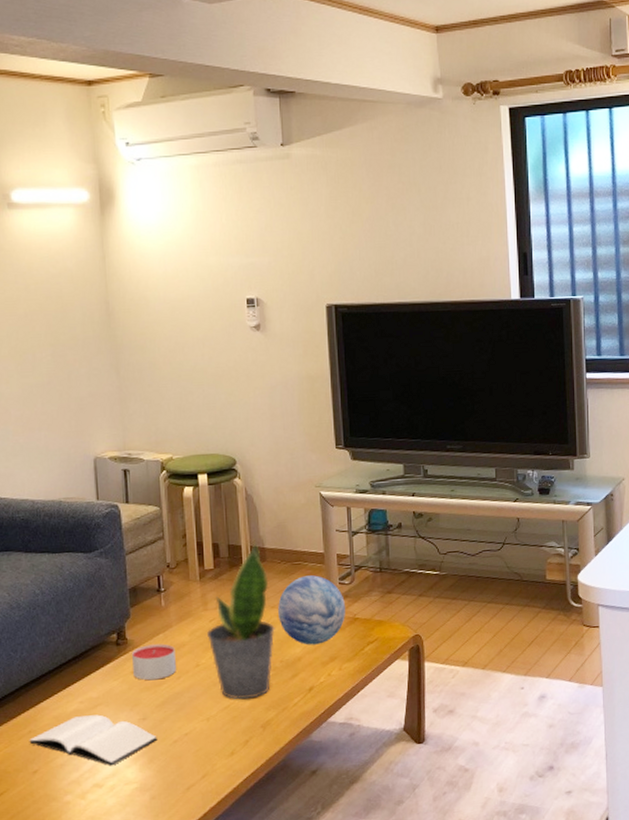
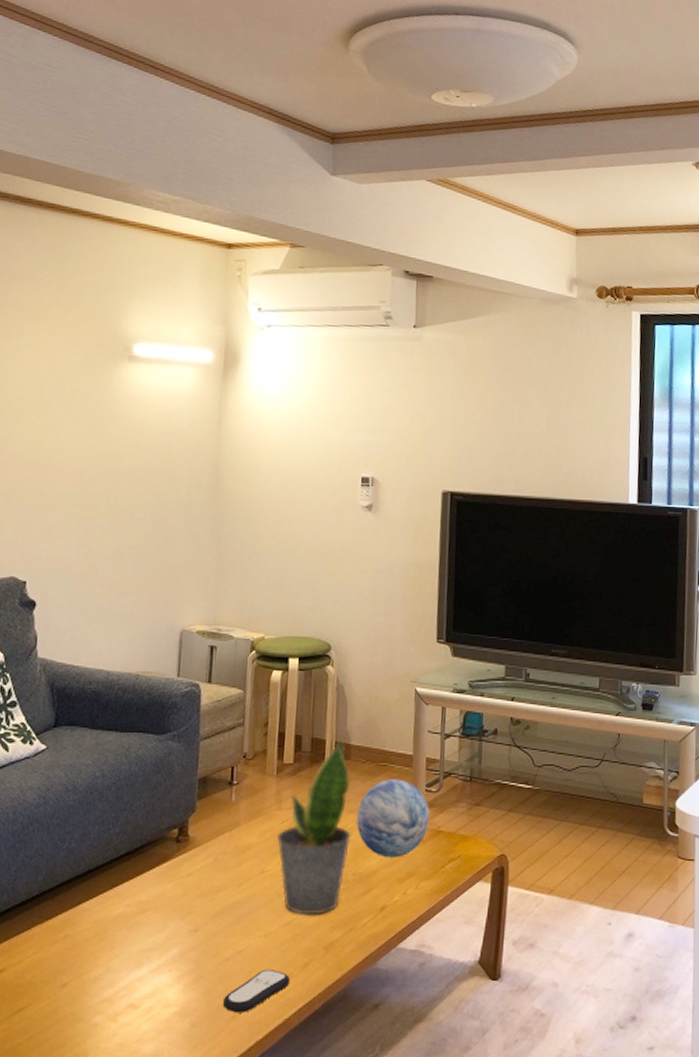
book: present [29,714,158,766] -> none [62,921,207,984]
candle: present [132,643,176,681] -> none [190,844,240,886]
remote control: none [176,747,235,786] -> present [222,968,291,1013]

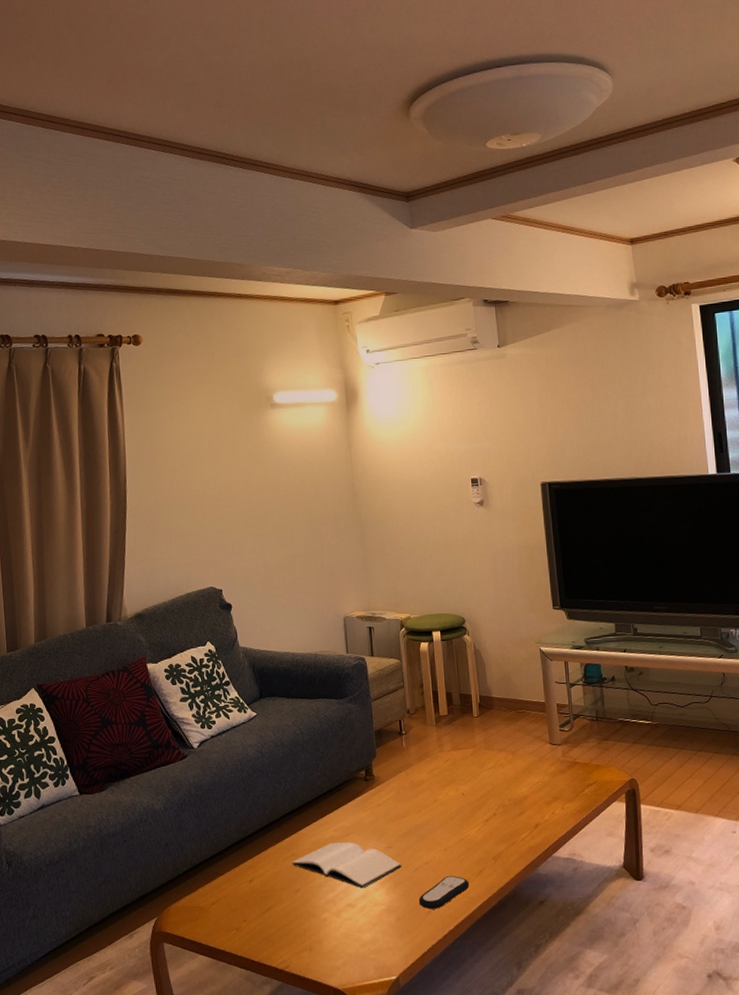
book: none [62,921,207,984] -> present [292,842,402,889]
potted plant: present [277,738,352,915] -> none [443,692,503,833]
decorative orb: present [357,779,430,858] -> none [505,722,566,786]

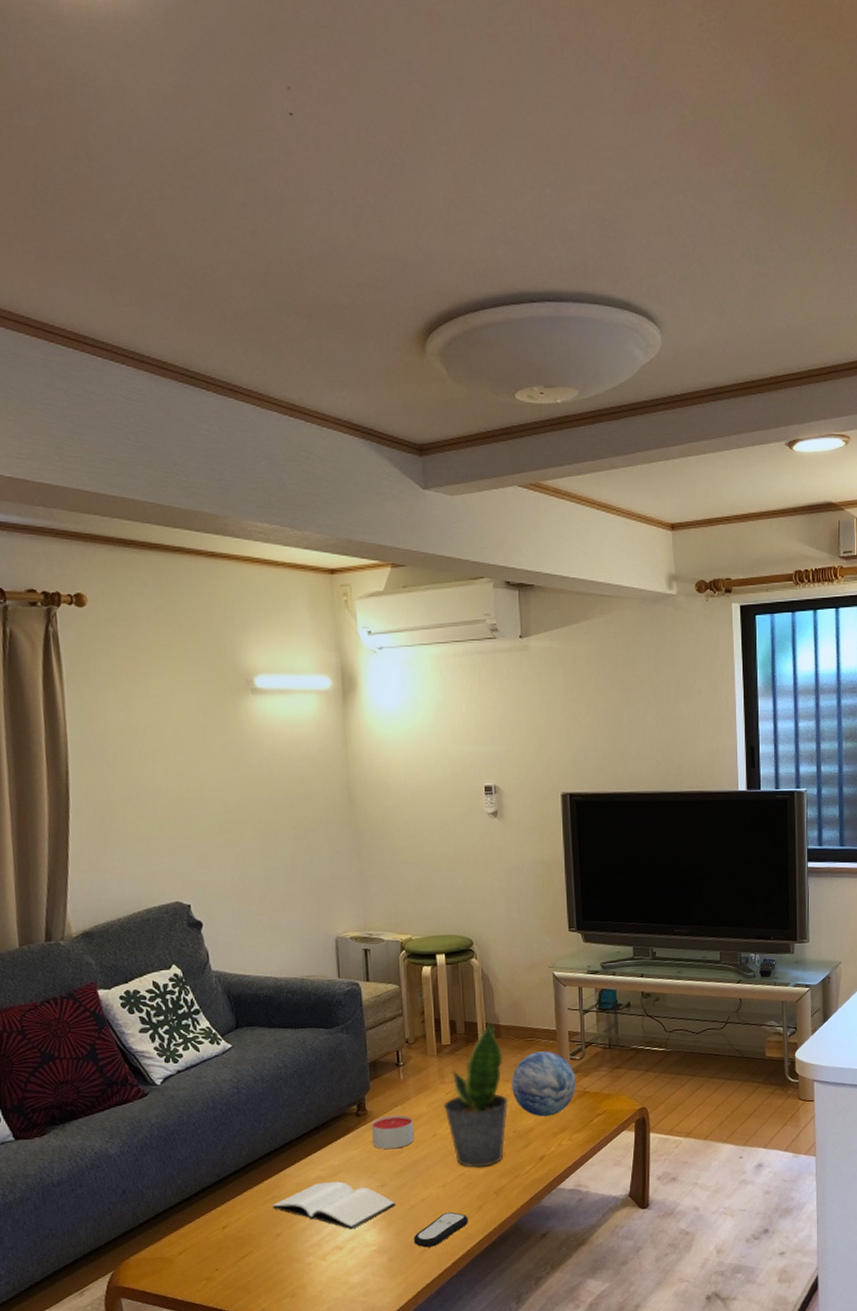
candle: none [378,780,417,813] -> present [372,1115,414,1150]
potted plant: none [443,692,503,833] -> present [444,1020,509,1168]
decorative orb: none [505,722,566,786] -> present [512,1051,576,1117]

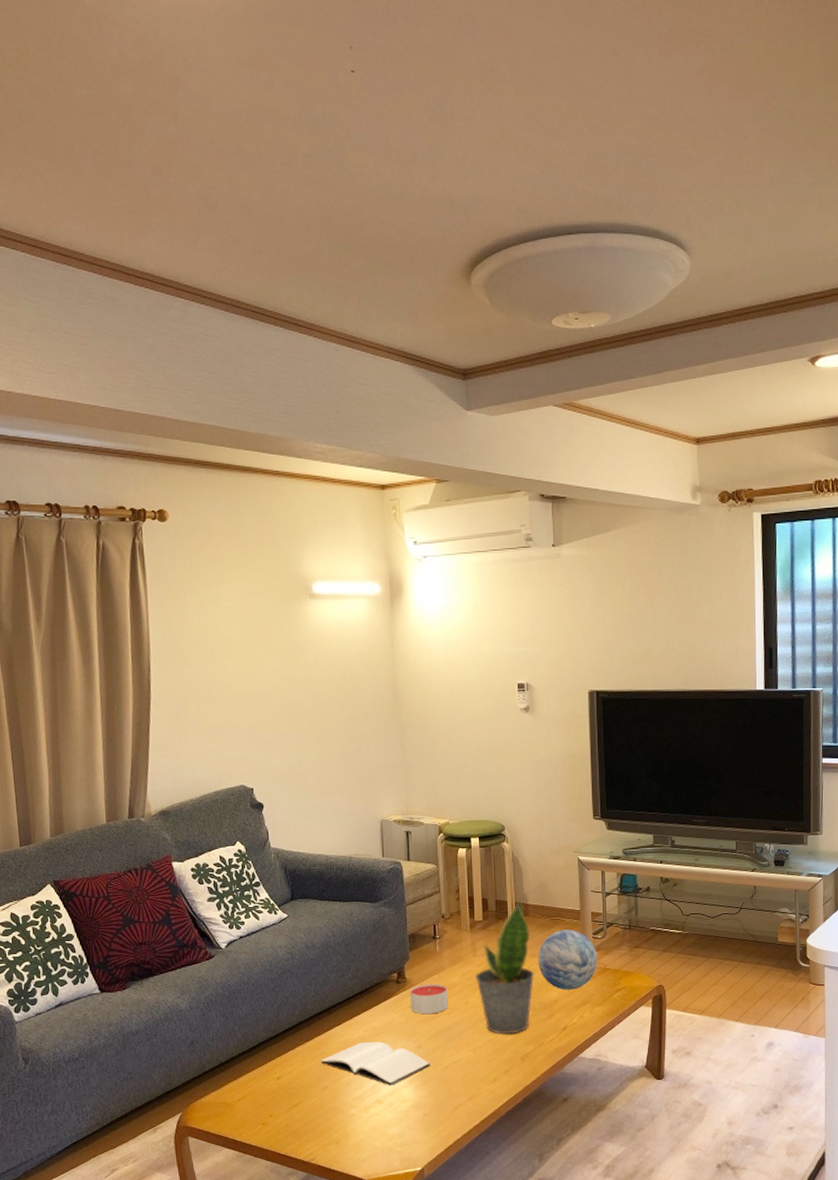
remote control: present [413,1211,469,1248] -> none [446,1074,497,1106]

